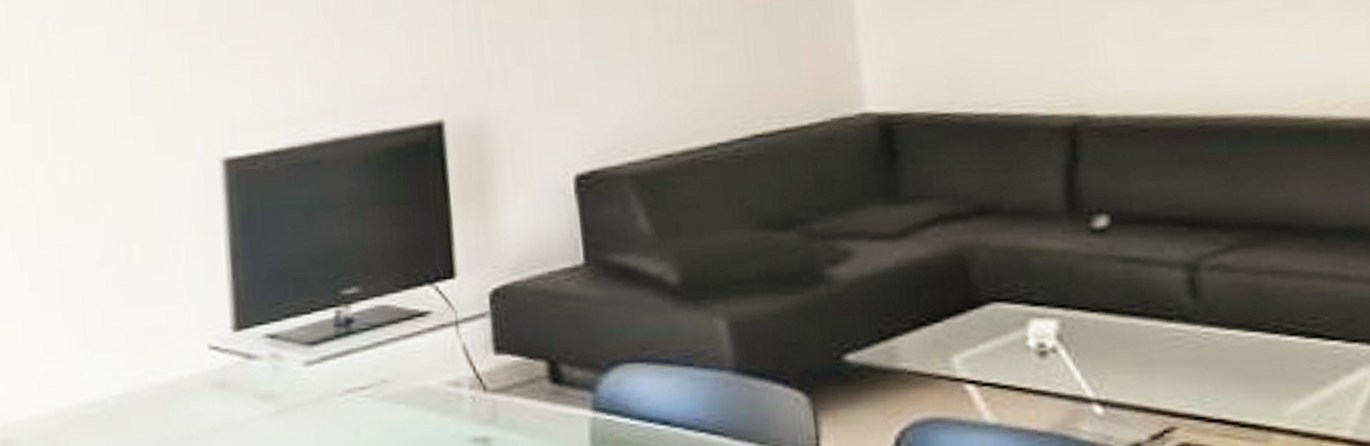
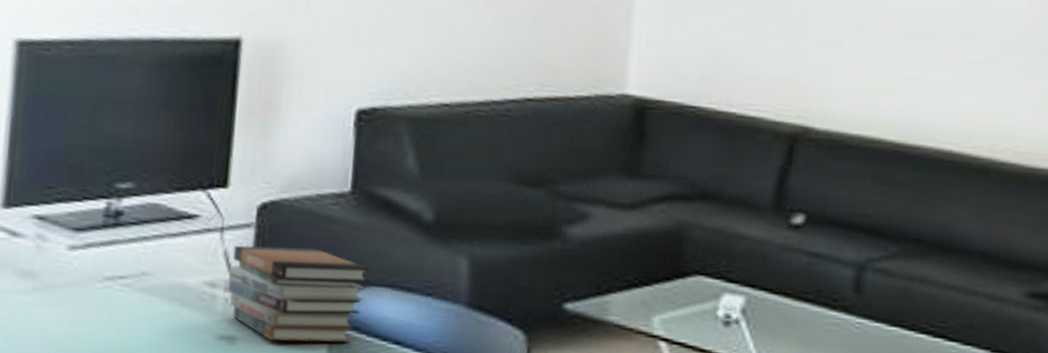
book stack: none [471,331,621,437] -> present [227,245,369,343]

